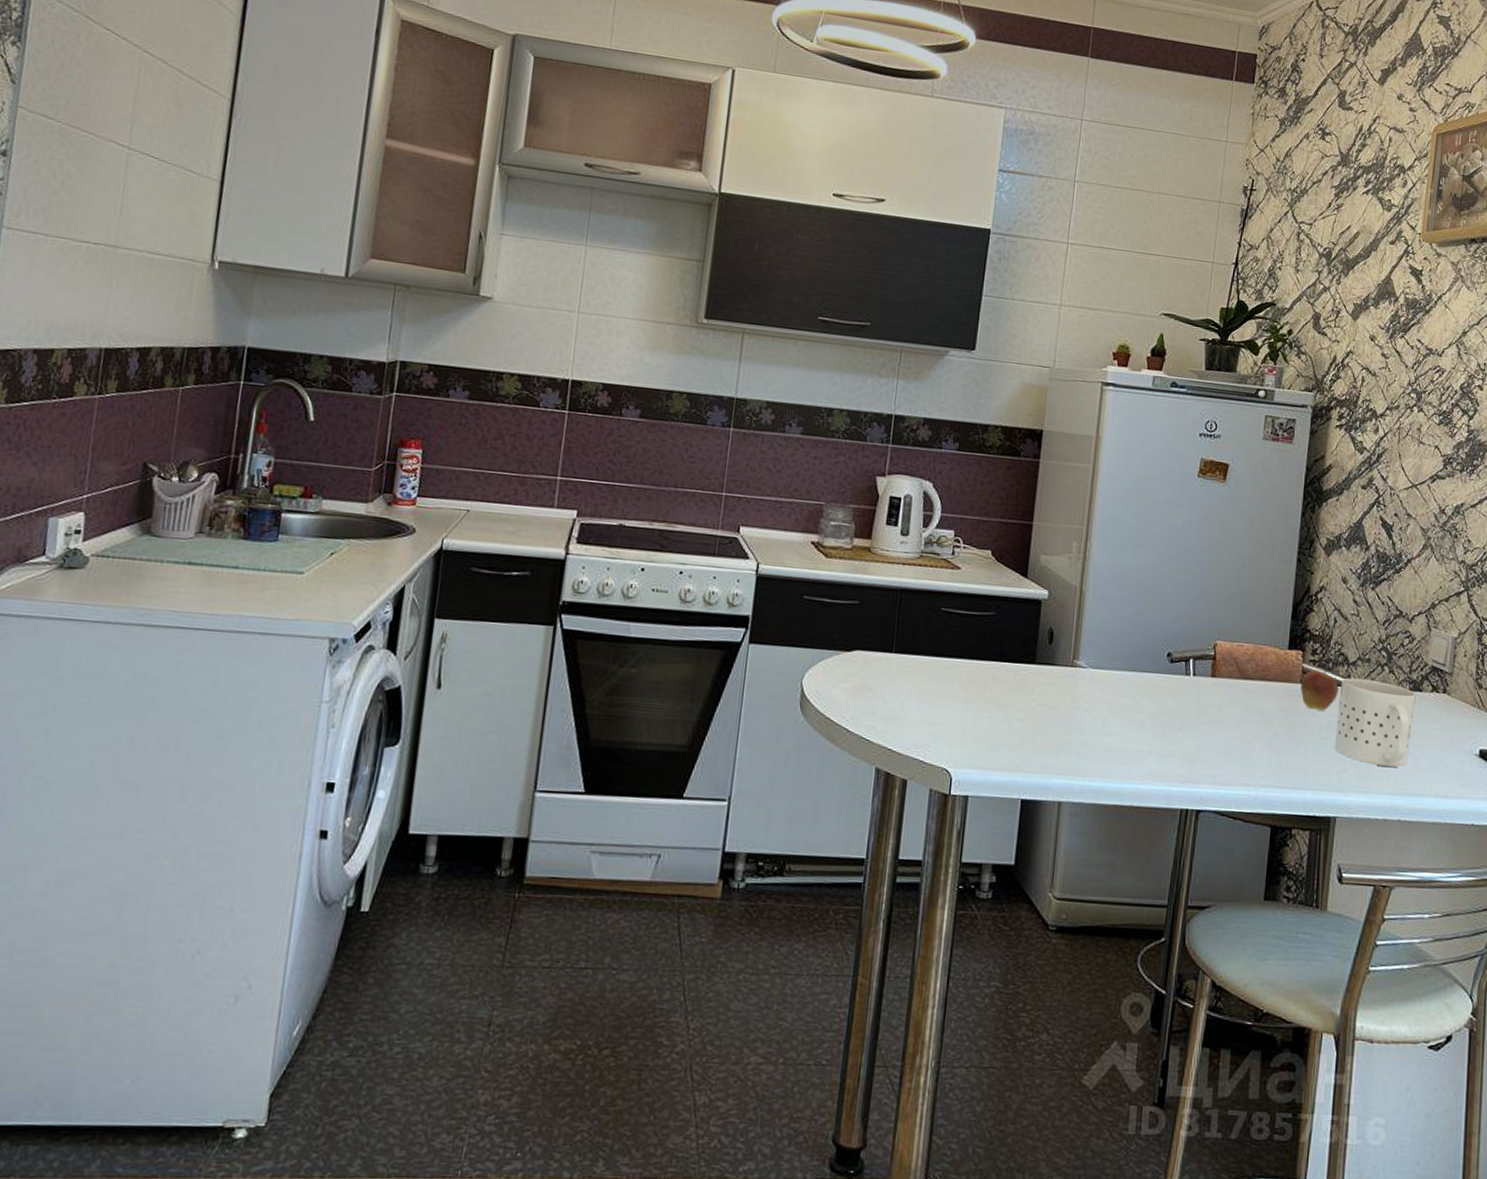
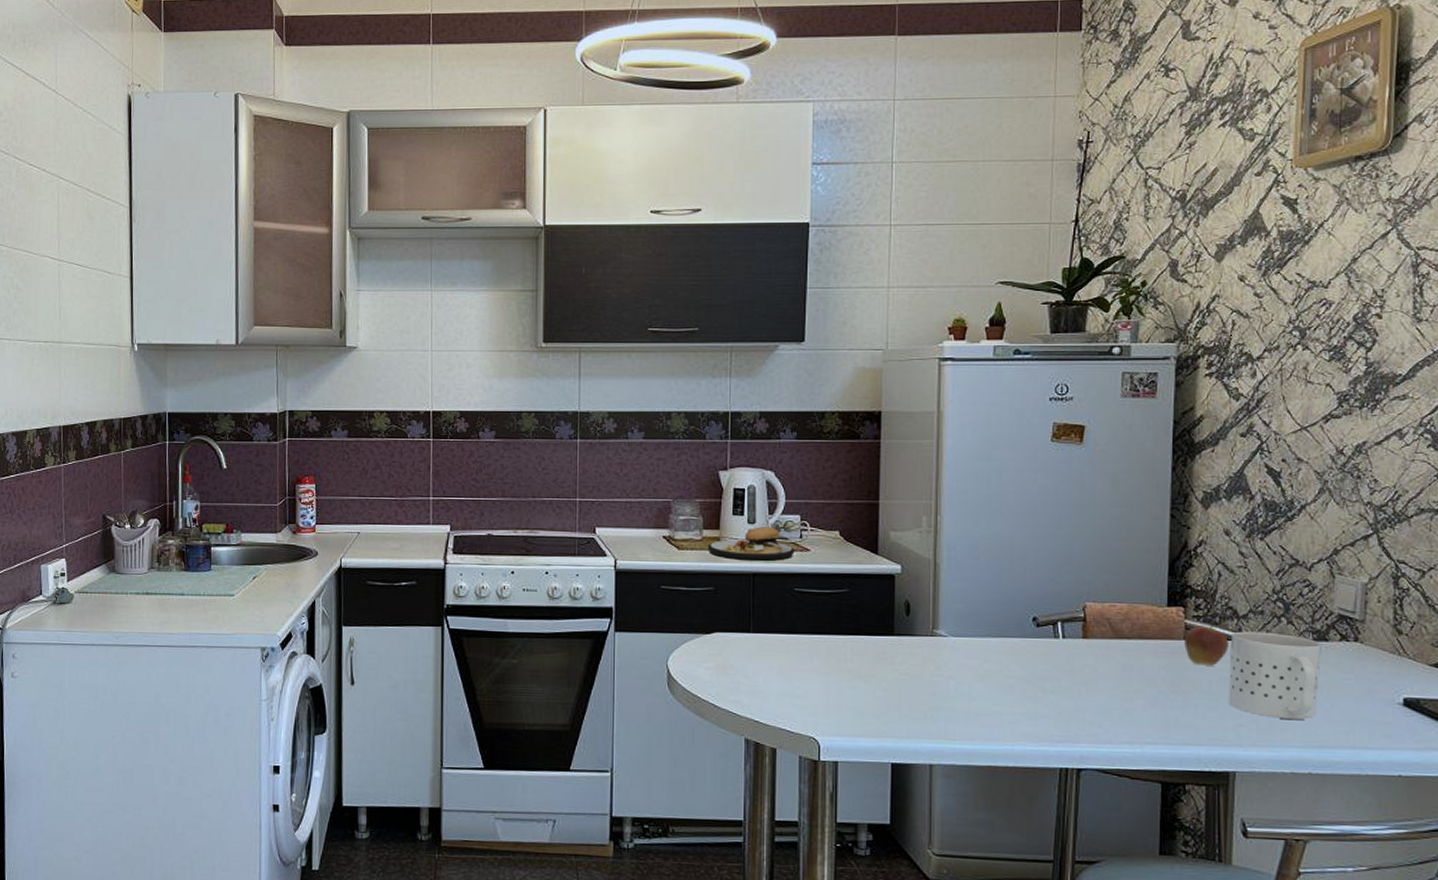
plate: none [856,537,946,578] -> present [707,524,794,562]

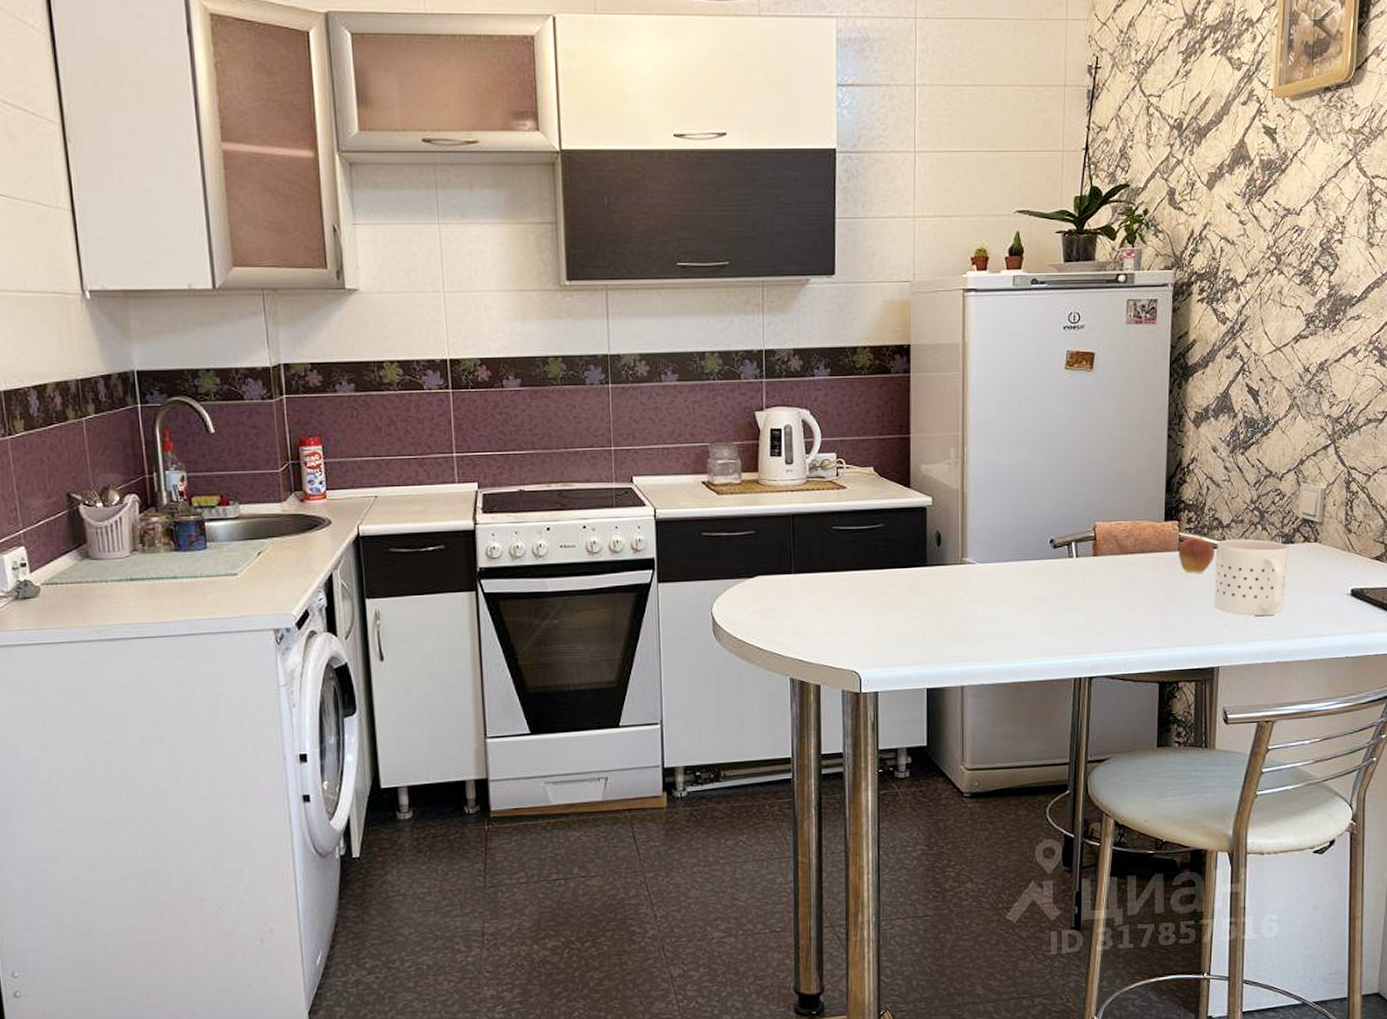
plate: present [707,524,794,562] -> none [747,464,832,503]

